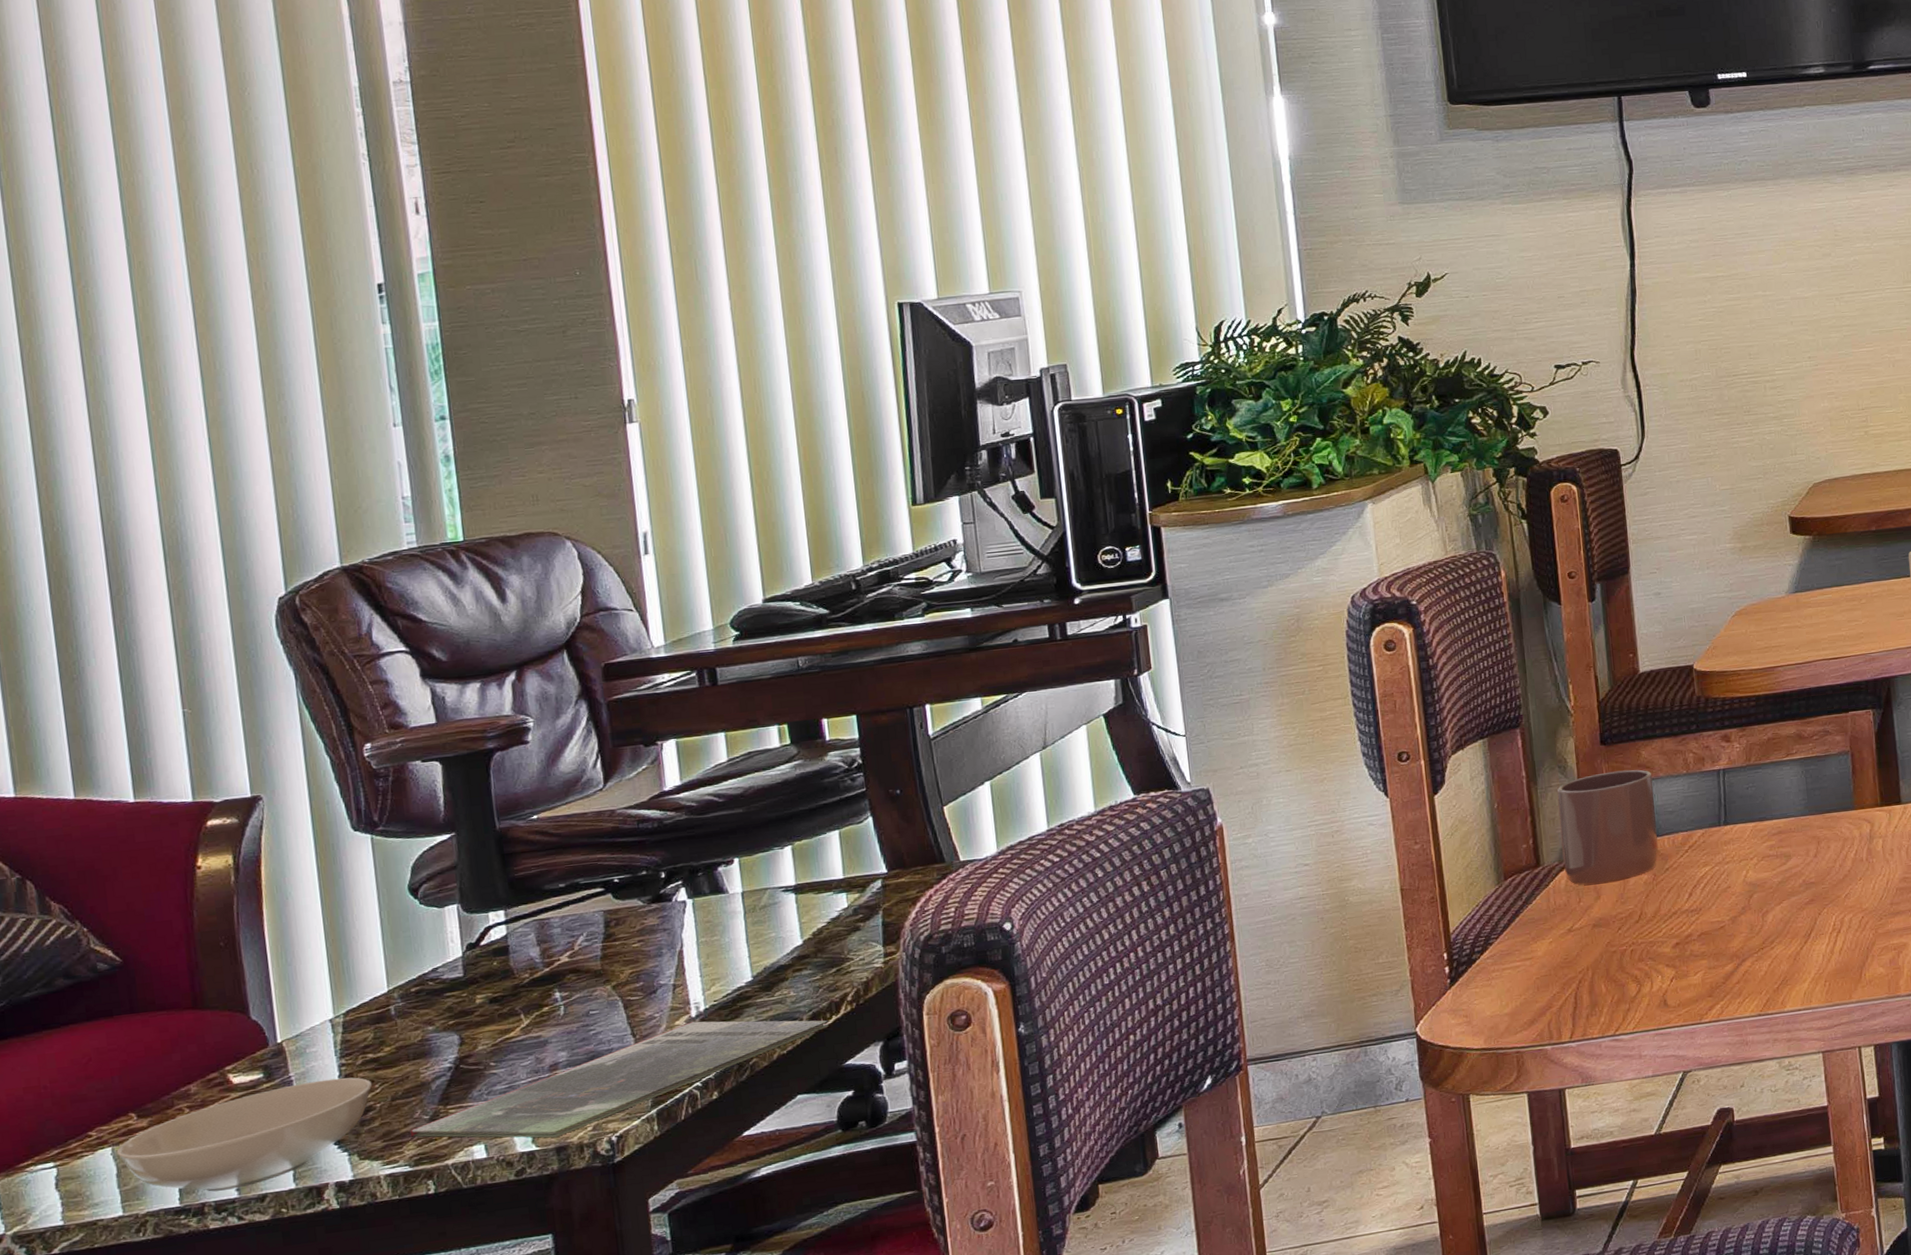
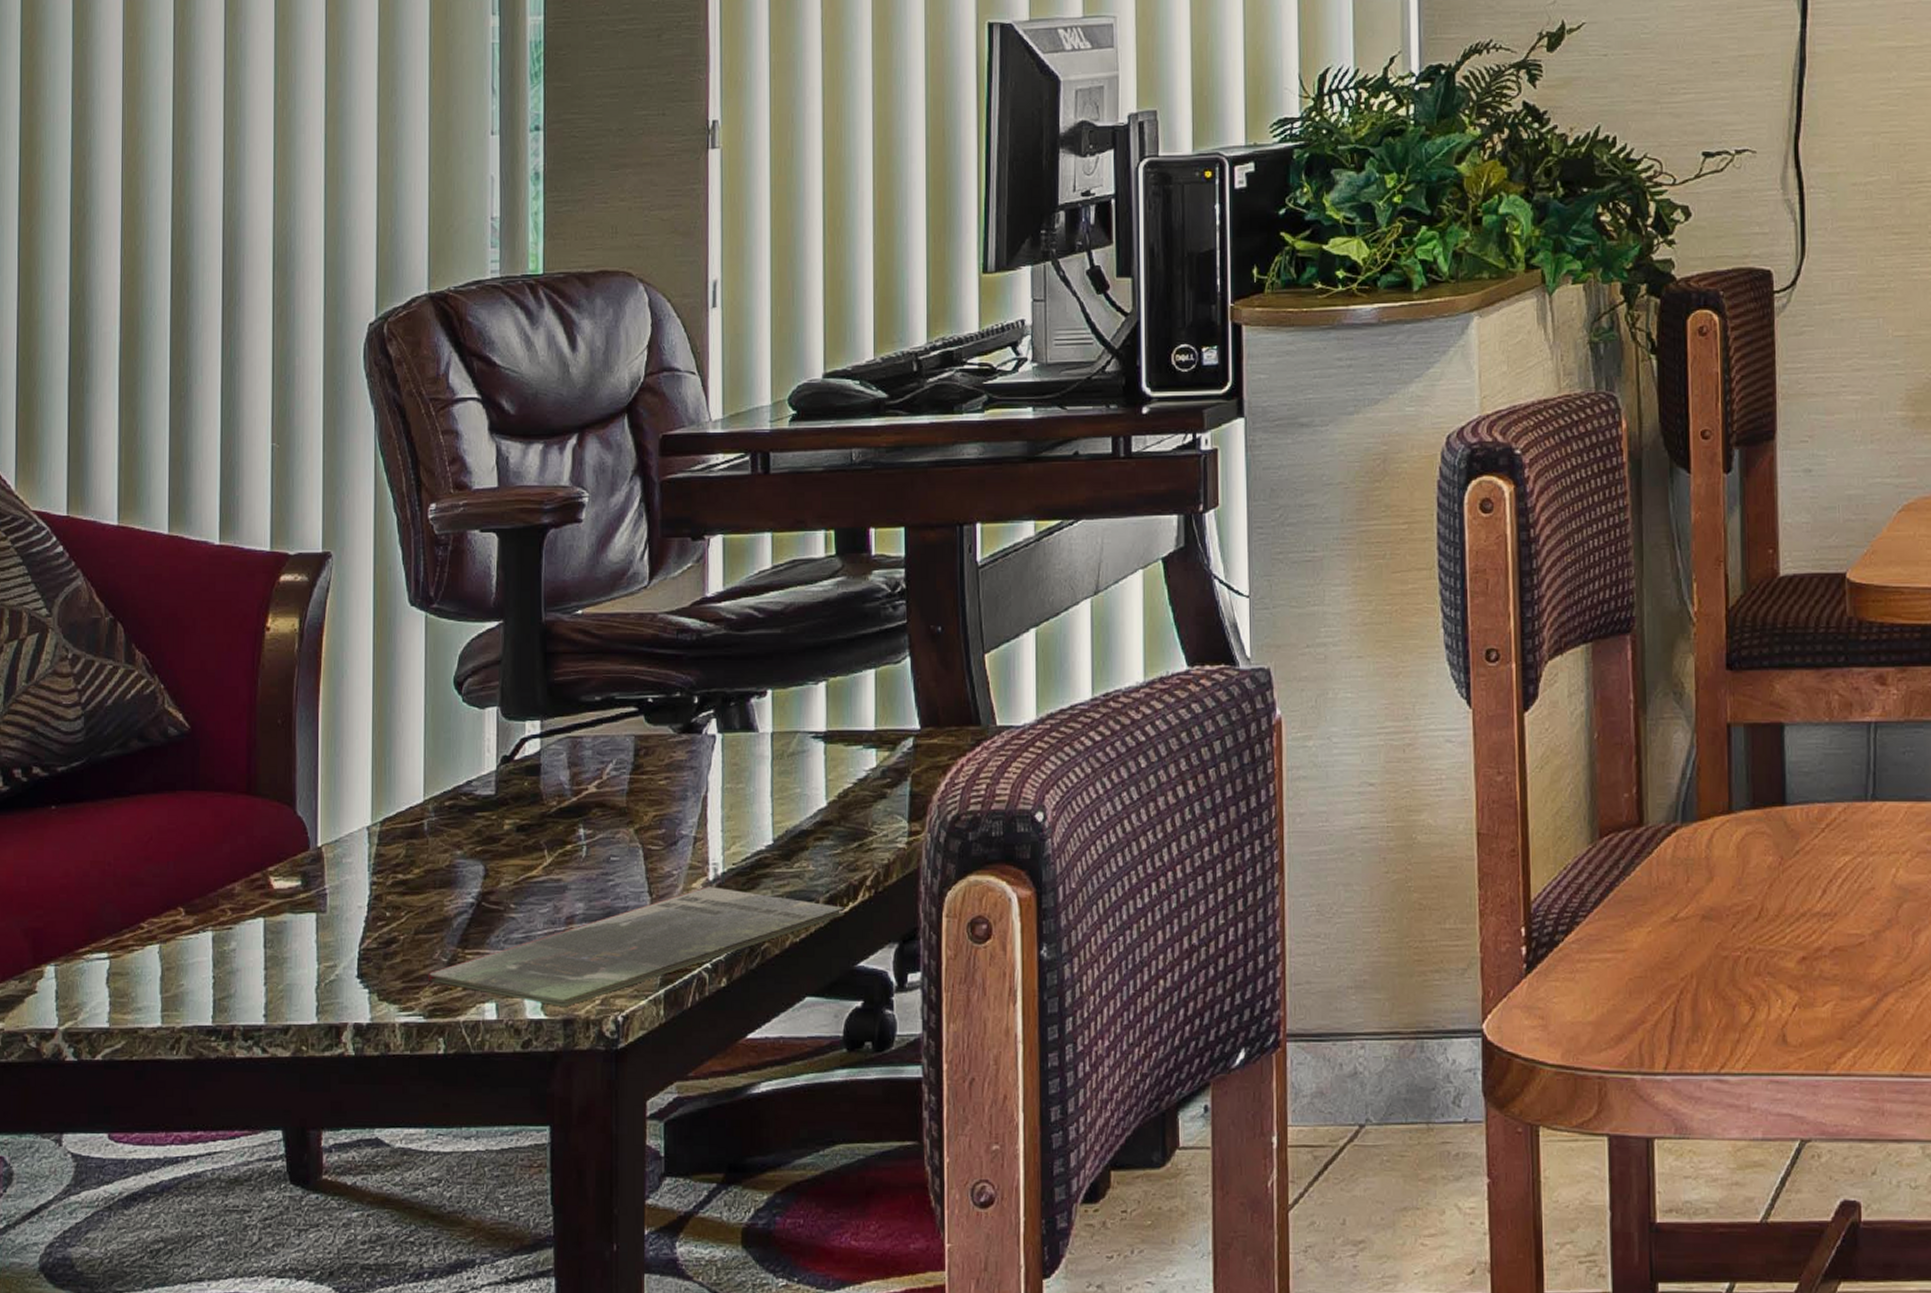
bowl: present [116,1077,373,1192] -> none [163,898,399,1014]
mug: present [1556,769,1659,885] -> none [1669,707,1789,861]

